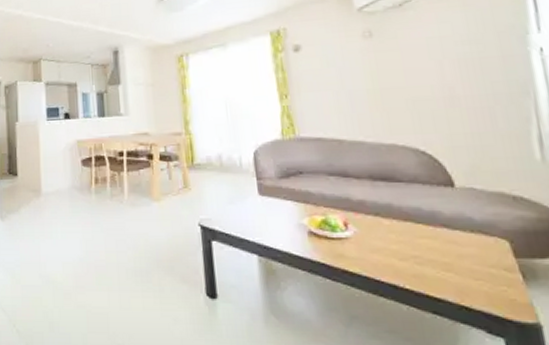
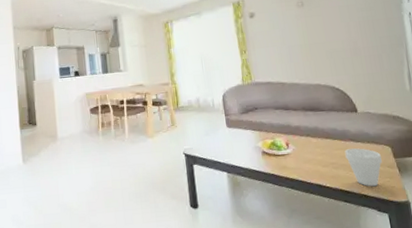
cup: none [433,239,495,297] -> present [344,148,382,187]

